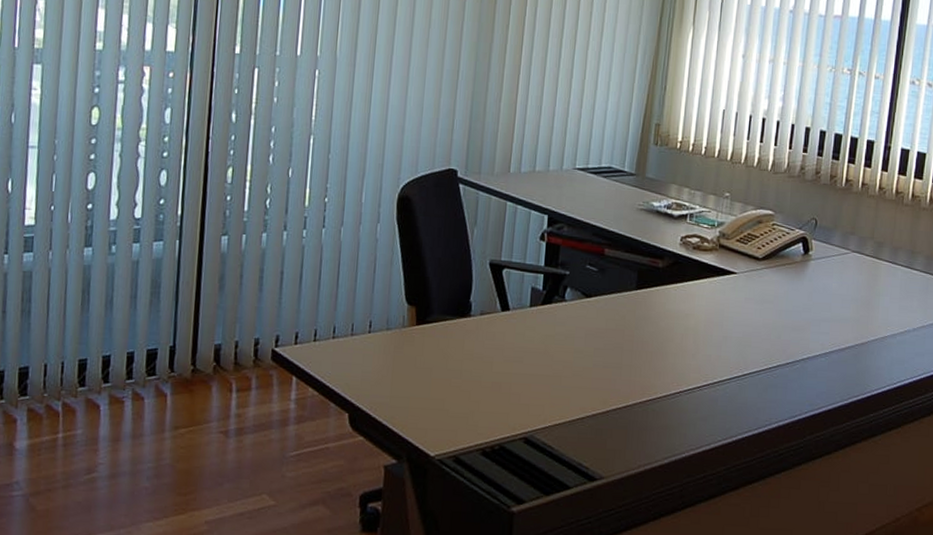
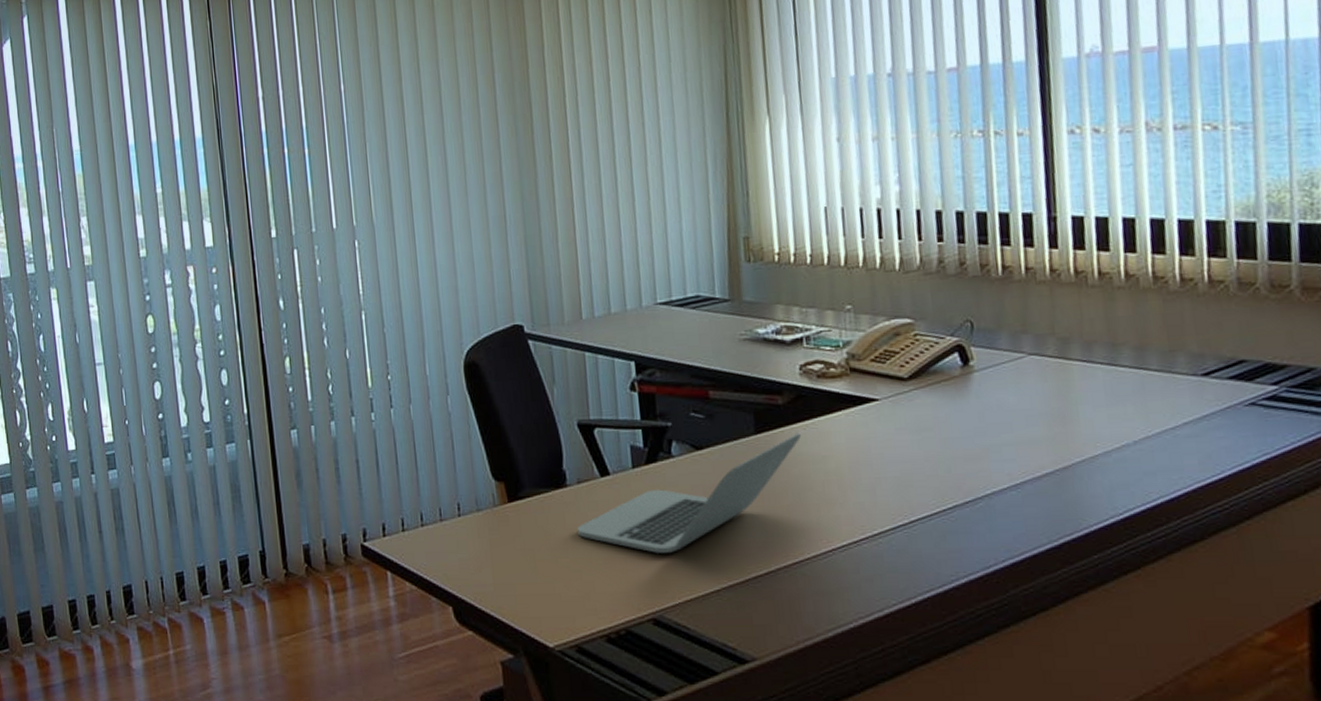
laptop: none [473,292,672,383] -> present [578,433,801,553]

